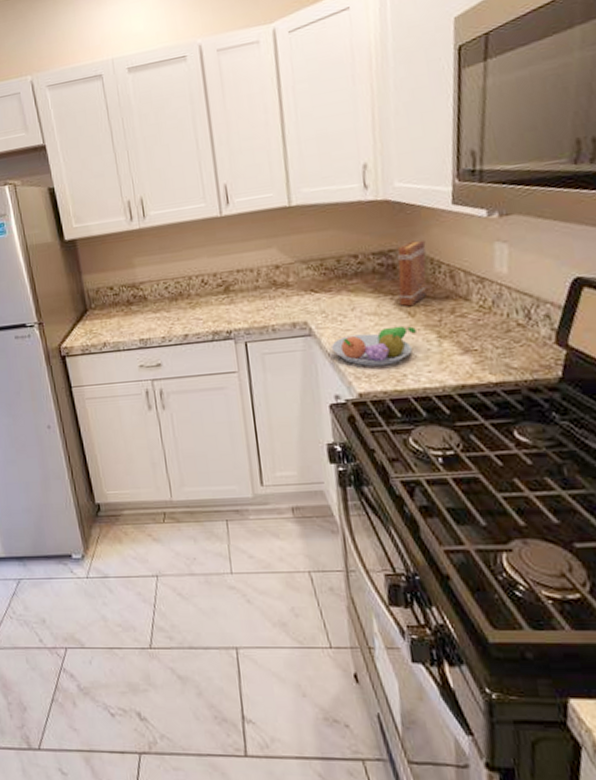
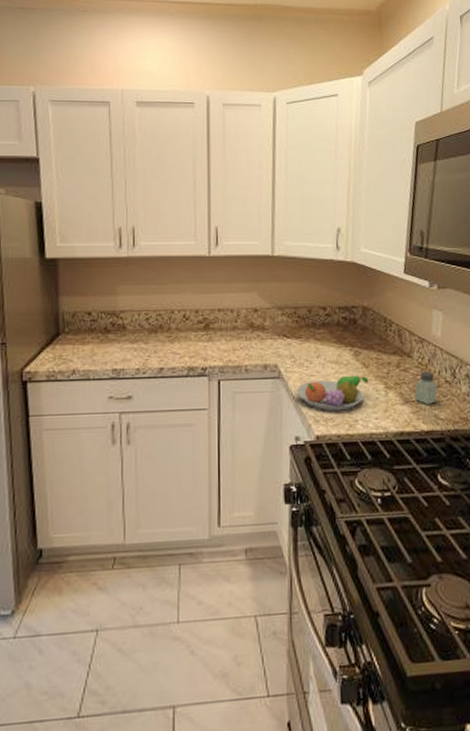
book: present [396,241,427,307] -> none [357,300,382,359]
saltshaker: none [477,314,507,353] -> present [415,371,437,405]

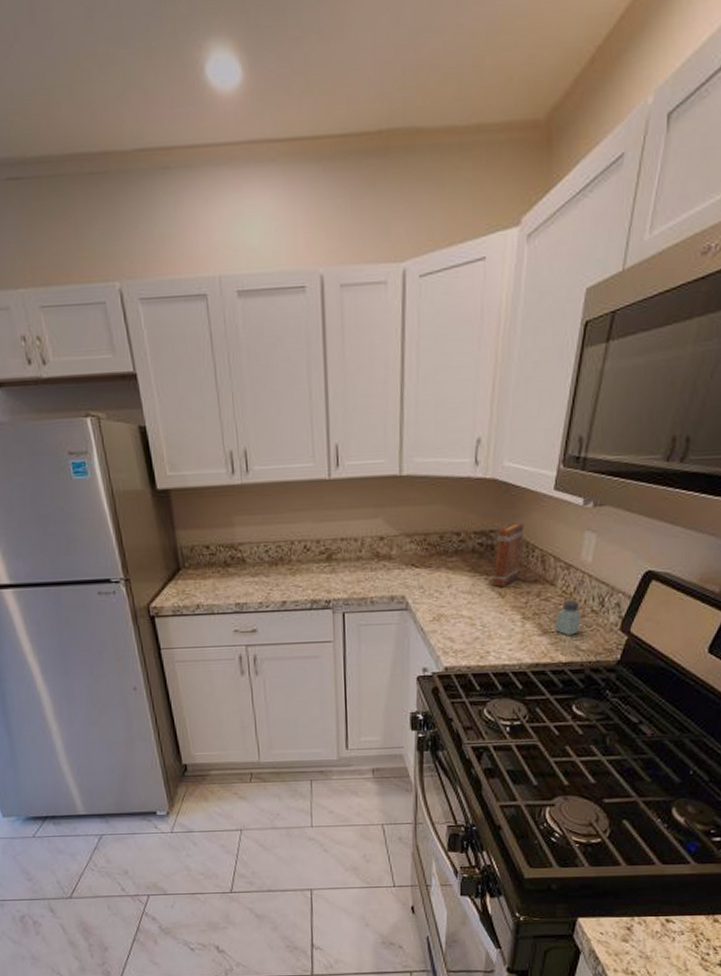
fruit bowl: present [297,375,368,411] -> none [426,605,504,643]
book: none [357,300,382,359] -> present [493,523,524,588]

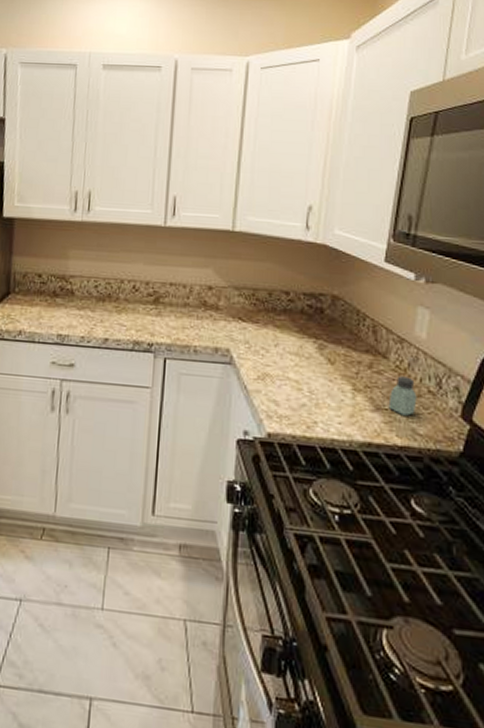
book: present [493,523,524,588] -> none [322,289,355,354]

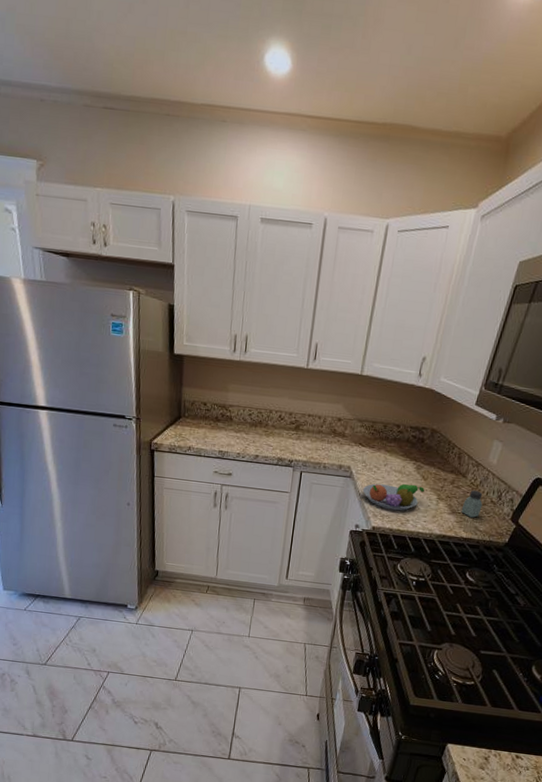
fruit bowl: none [249,370,333,409] -> present [363,483,425,511]

